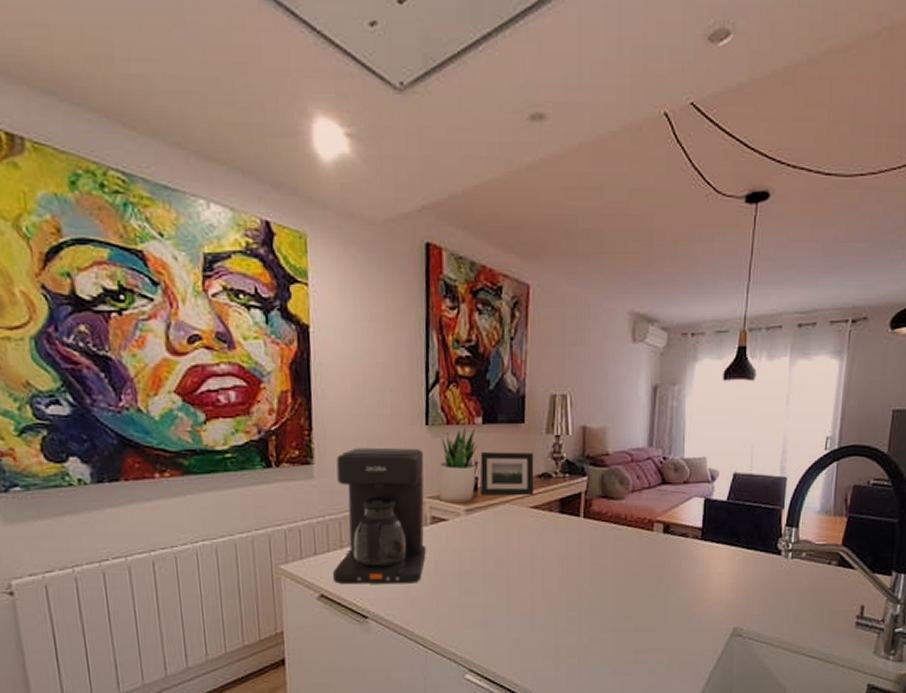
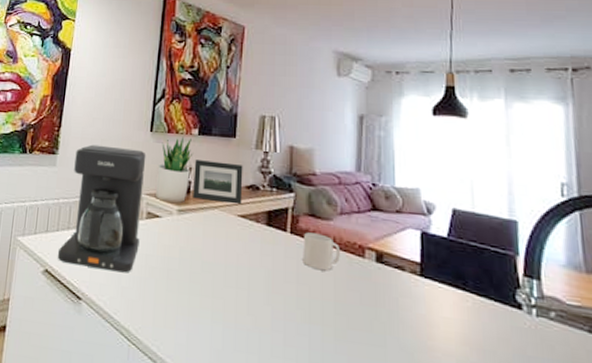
mug: none [595,514,631,549] -> present [302,232,340,271]

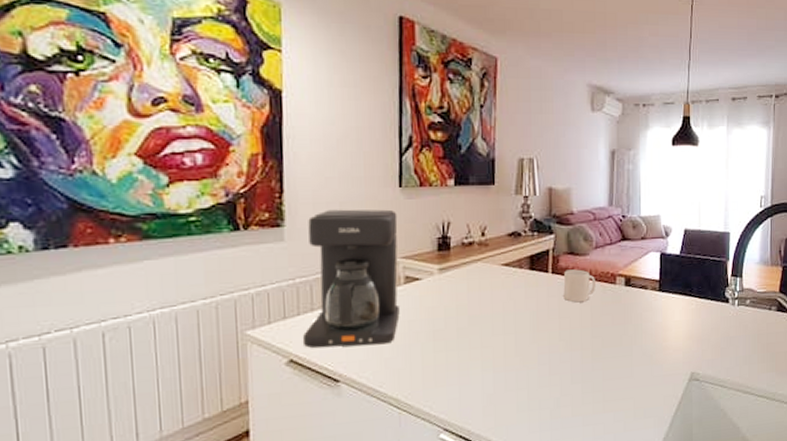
planter: present [155,137,194,204] -> none [411,189,451,264]
picture frame: present [193,160,243,205] -> none [453,212,505,255]

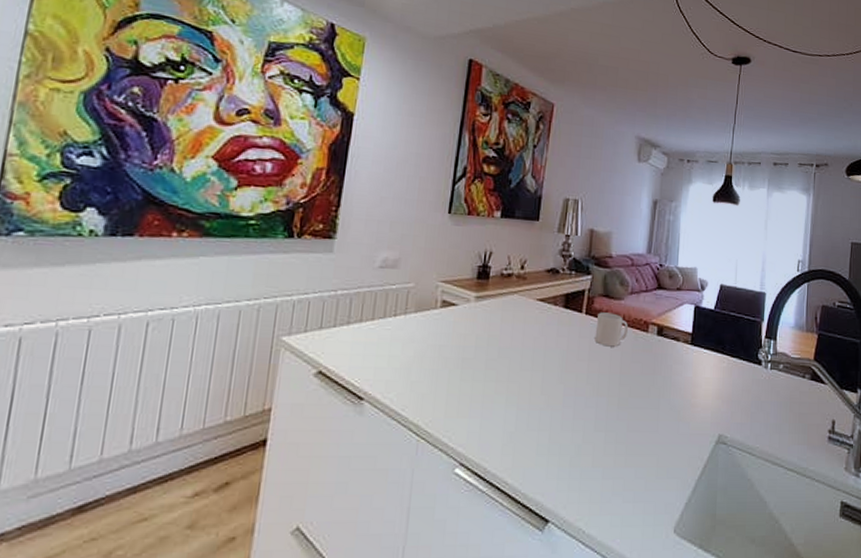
coffee maker: present [303,209,400,348] -> none [335,227,443,367]

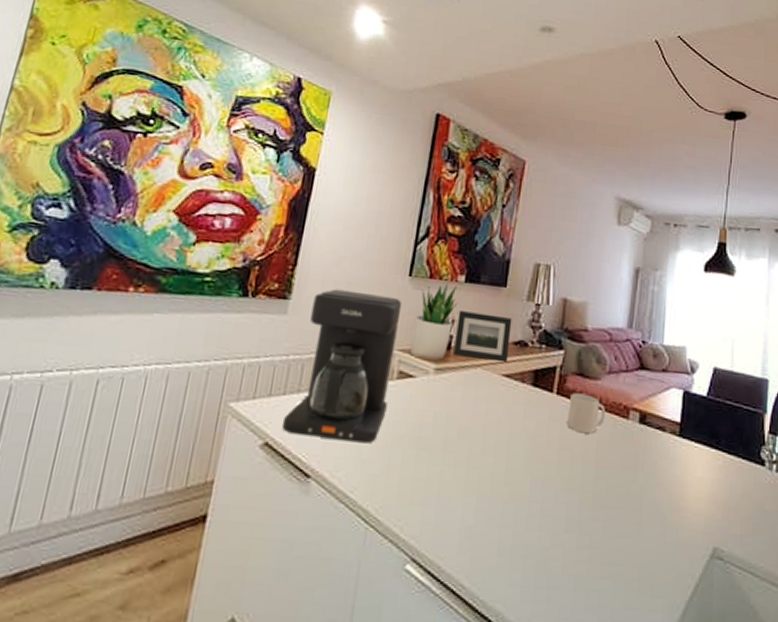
coffee maker: none [335,227,443,367] -> present [282,289,402,444]
planter: none [451,219,495,291] -> present [409,284,458,362]
picture frame: none [492,244,545,289] -> present [453,311,512,363]

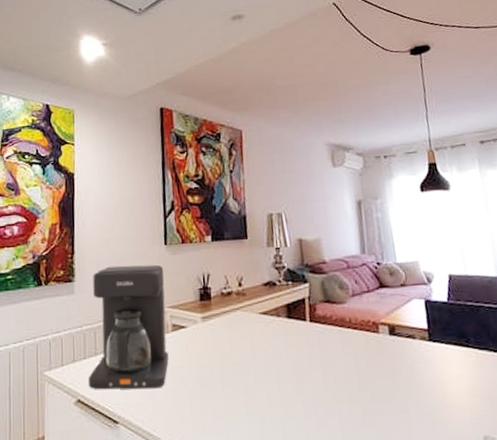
planter: present [409,284,458,362] -> none [176,245,210,313]
picture frame: present [453,311,512,363] -> none [211,264,262,304]
mug: present [567,393,605,434] -> none [322,317,358,352]

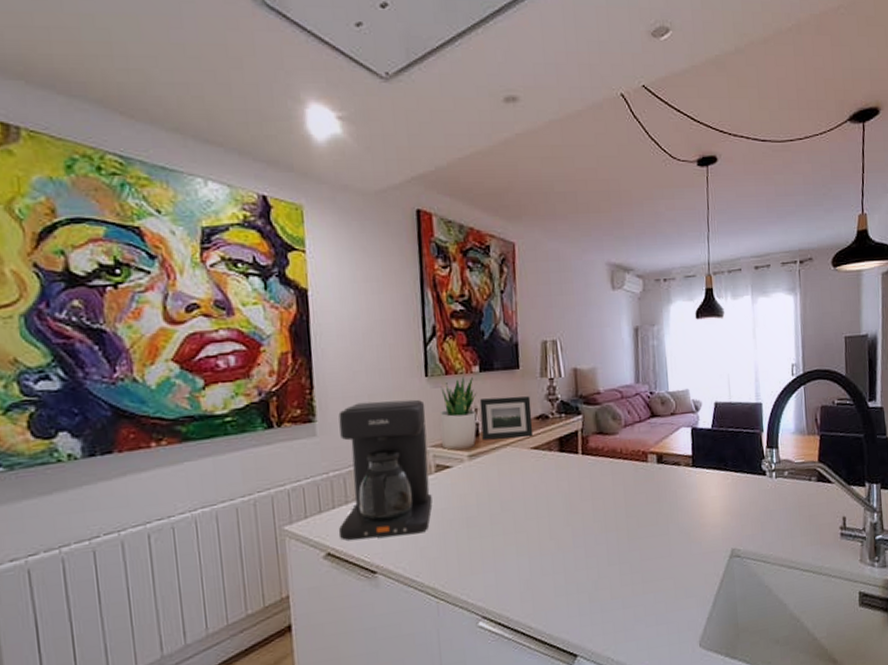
planter: none [176,245,210,313] -> present [439,376,477,451]
picture frame: none [211,264,262,304] -> present [479,396,534,441]

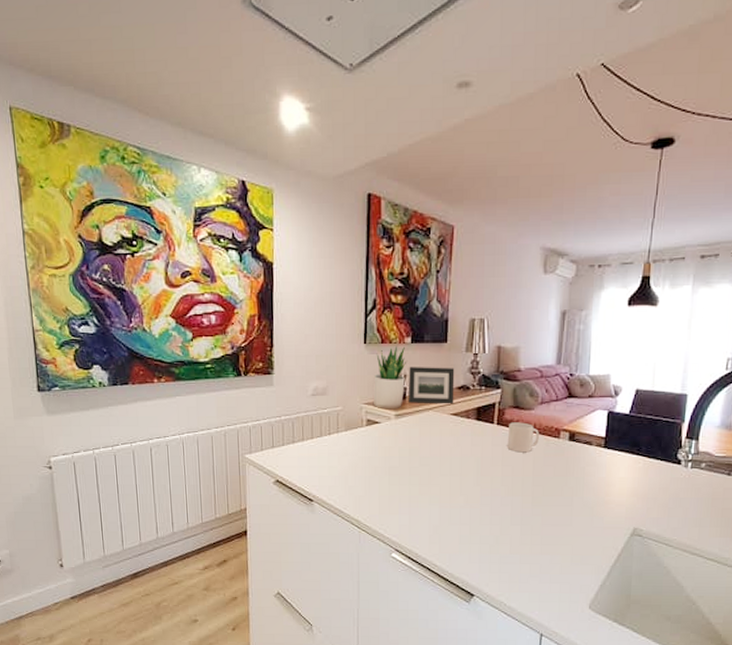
coffee maker: present [338,399,433,540] -> none [287,361,362,475]
mug: none [594,448,627,483] -> present [507,422,539,453]

